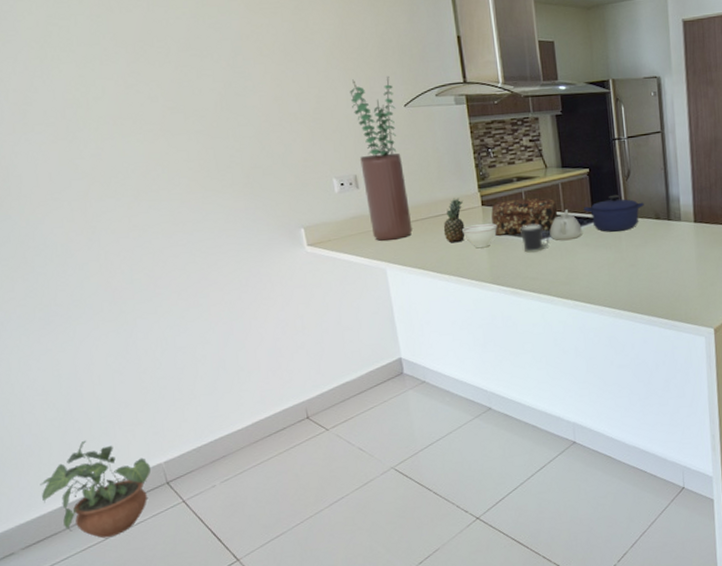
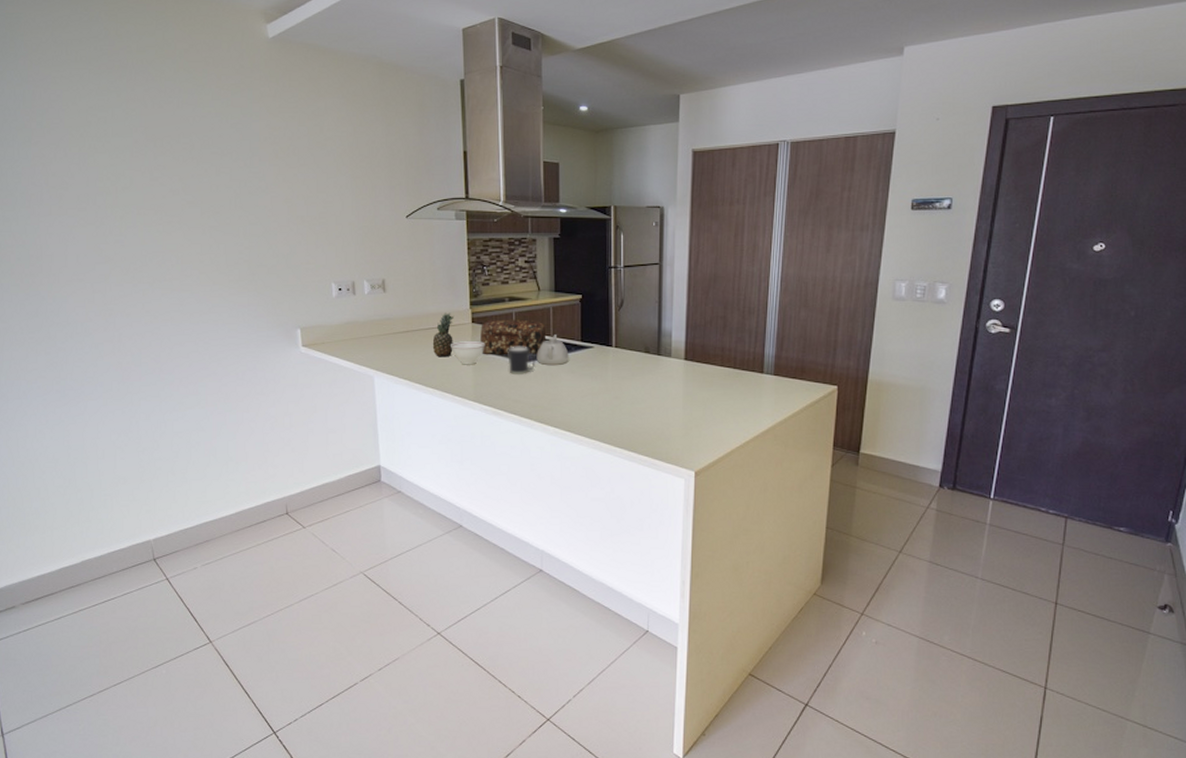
potted plant: present [40,440,150,539] -> none [43,509,140,604]
vase: present [349,77,413,241] -> none [355,187,403,348]
cooking pot: present [584,194,644,232] -> none [573,324,635,361]

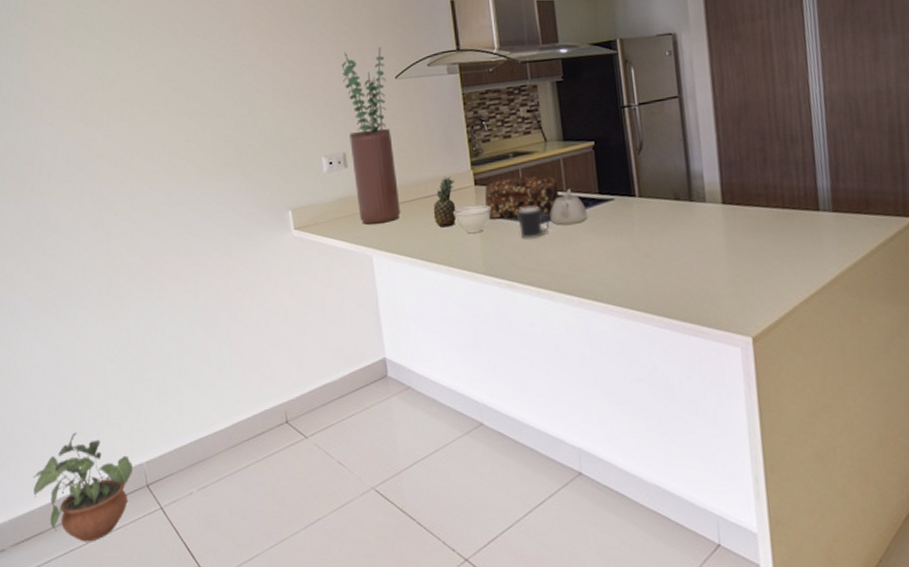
potted plant: none [43,509,140,604] -> present [33,432,132,542]
vase: none [355,187,403,348] -> present [341,47,401,225]

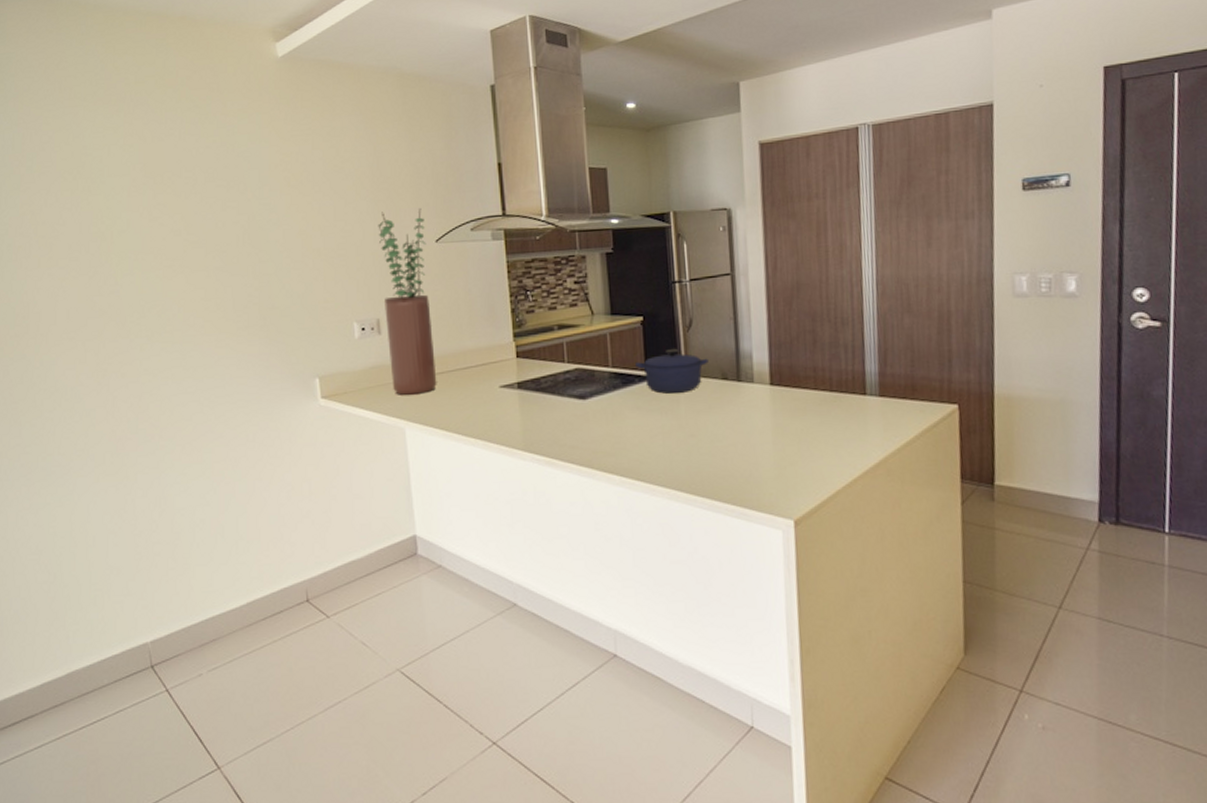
potted plant: present [33,432,132,542] -> none [22,609,136,727]
fruit: present [433,176,457,228] -> none [471,347,496,401]
bowl: present [453,205,492,234] -> none [493,378,534,408]
bread loaf: present [485,175,560,220] -> none [527,349,605,395]
mug: present [517,206,550,241] -> none [560,382,593,417]
teapot: present [549,189,587,226] -> none [594,365,633,403]
cooking pot: none [589,171,660,216] -> present [635,348,709,394]

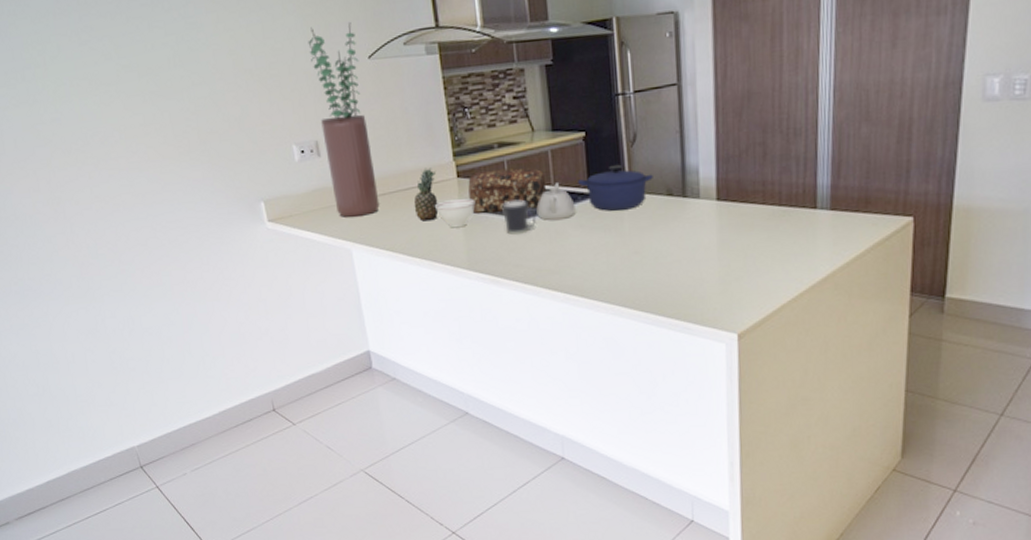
fruit: none [471,347,496,401] -> present [413,167,439,222]
bowl: none [493,378,534,408] -> present [435,198,476,228]
bread loaf: none [527,349,605,395] -> present [468,168,547,215]
mug: none [560,382,593,417] -> present [502,200,536,236]
teapot: none [594,365,633,403] -> present [536,183,576,222]

